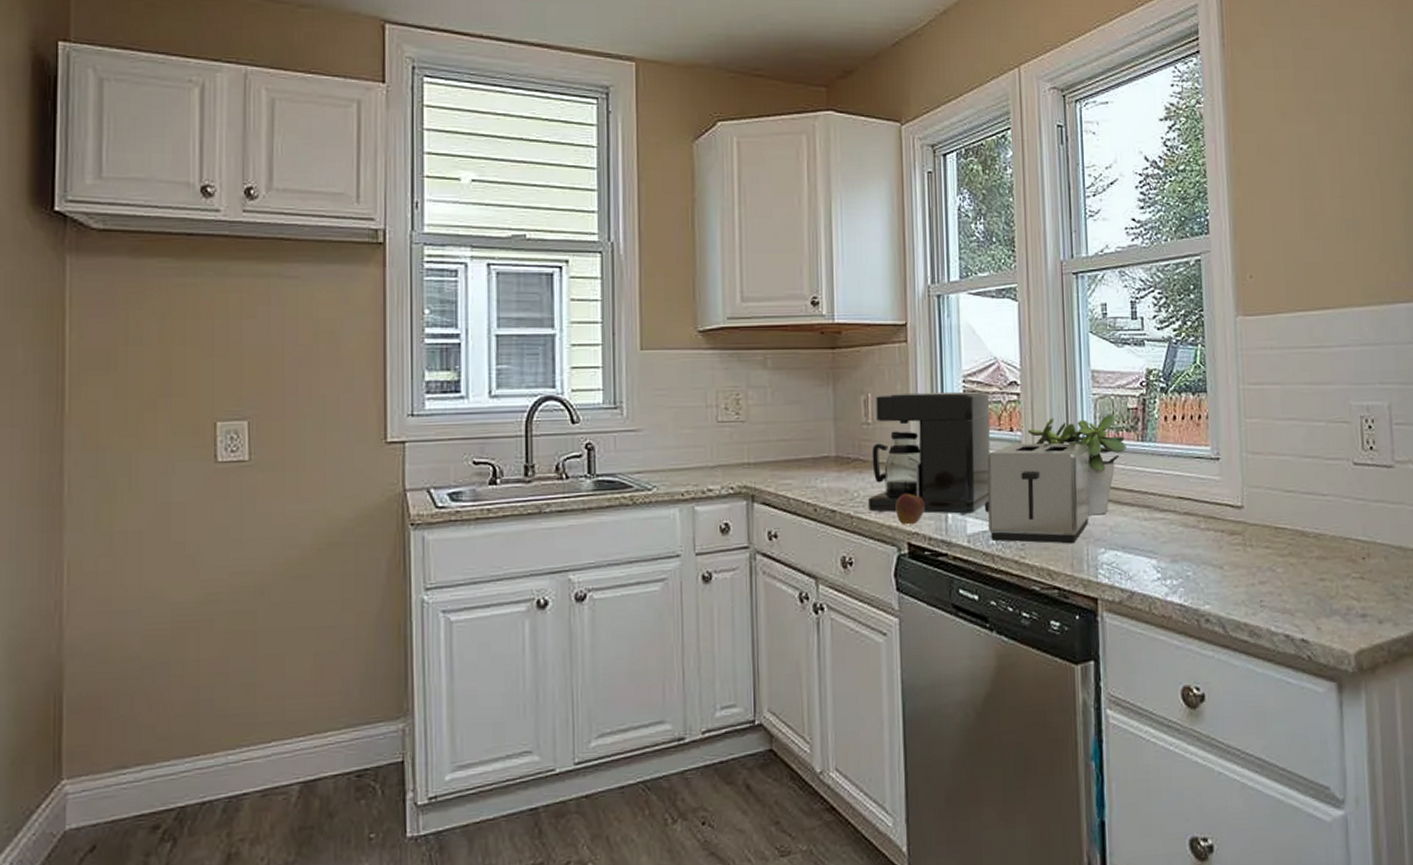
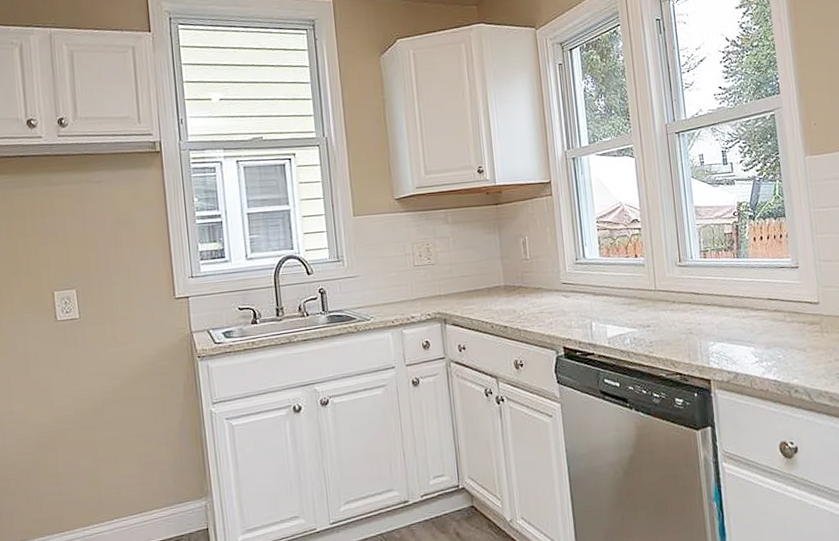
coffee maker: present [867,391,990,515] -> none [530,229,623,326]
fruit: present [895,489,926,525] -> none [552,306,575,334]
toaster: present [984,442,1091,544] -> none [619,262,701,342]
potted plant: present [1028,414,1127,516] -> none [648,239,726,317]

